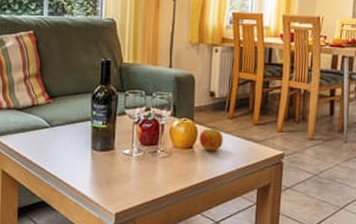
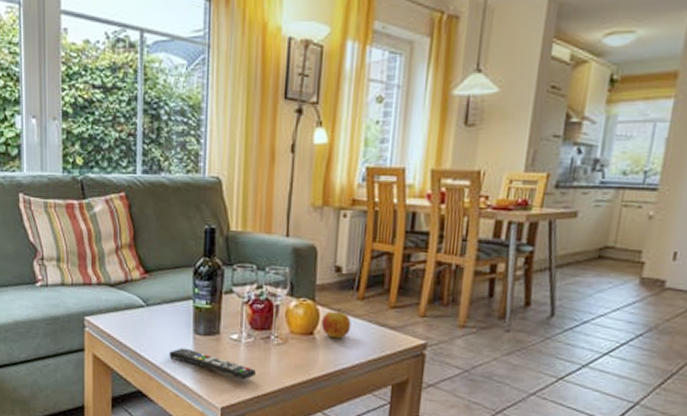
remote control: none [70,162,145,189] -> present [169,348,256,380]

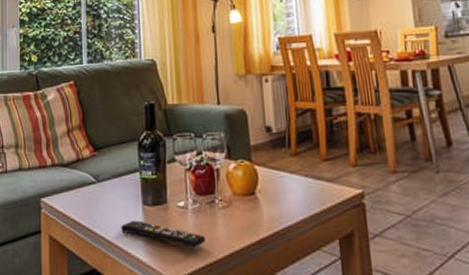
apple: present [321,308,351,339] -> none [260,166,289,196]

